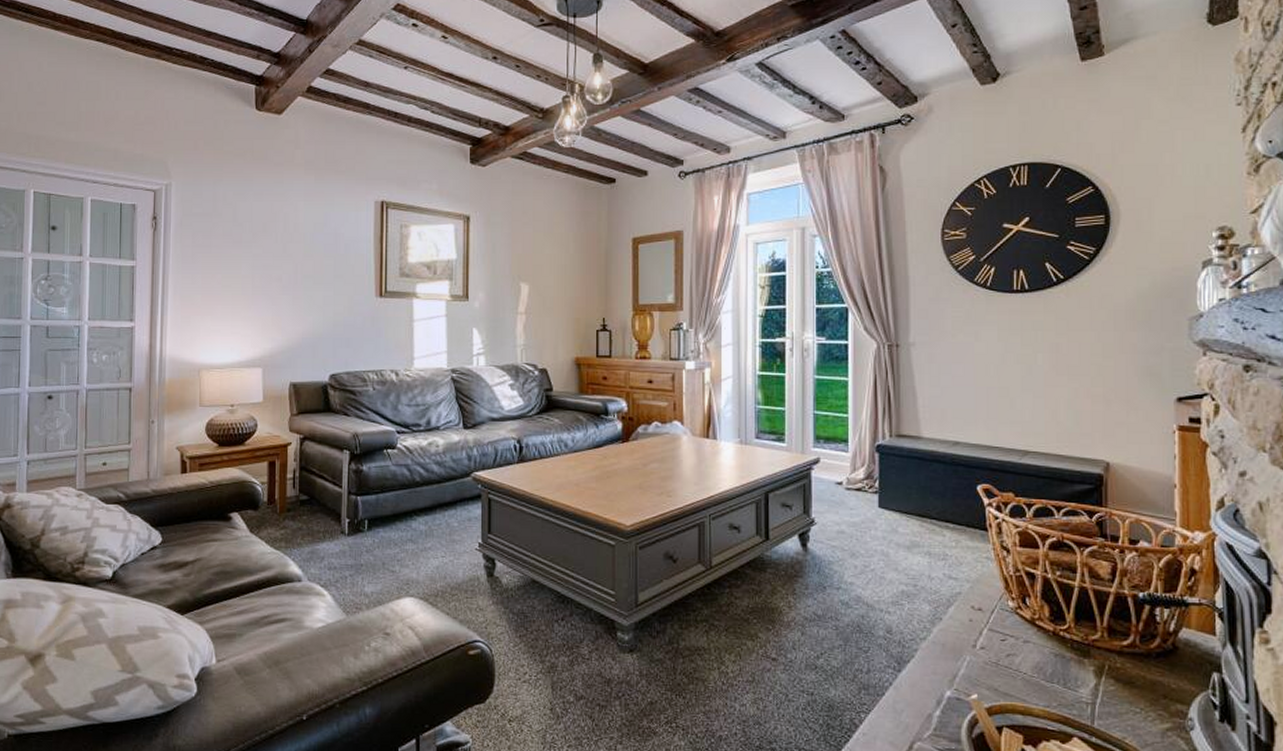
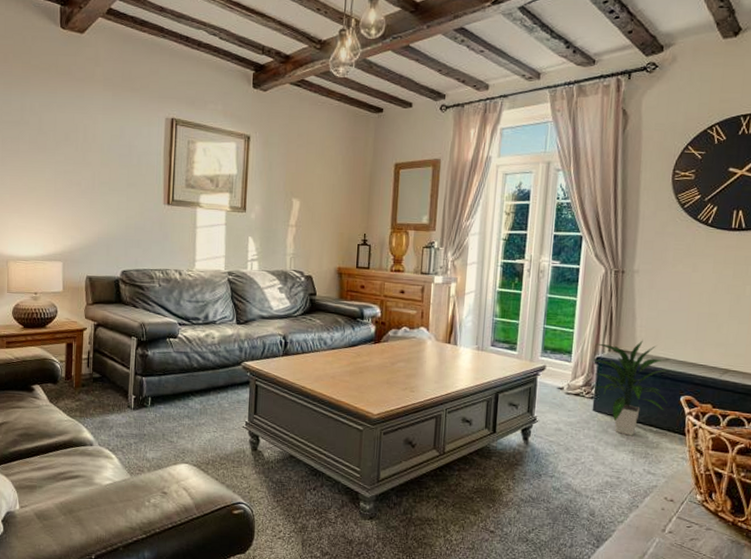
indoor plant: none [871,422,963,535] -> present [591,340,667,436]

